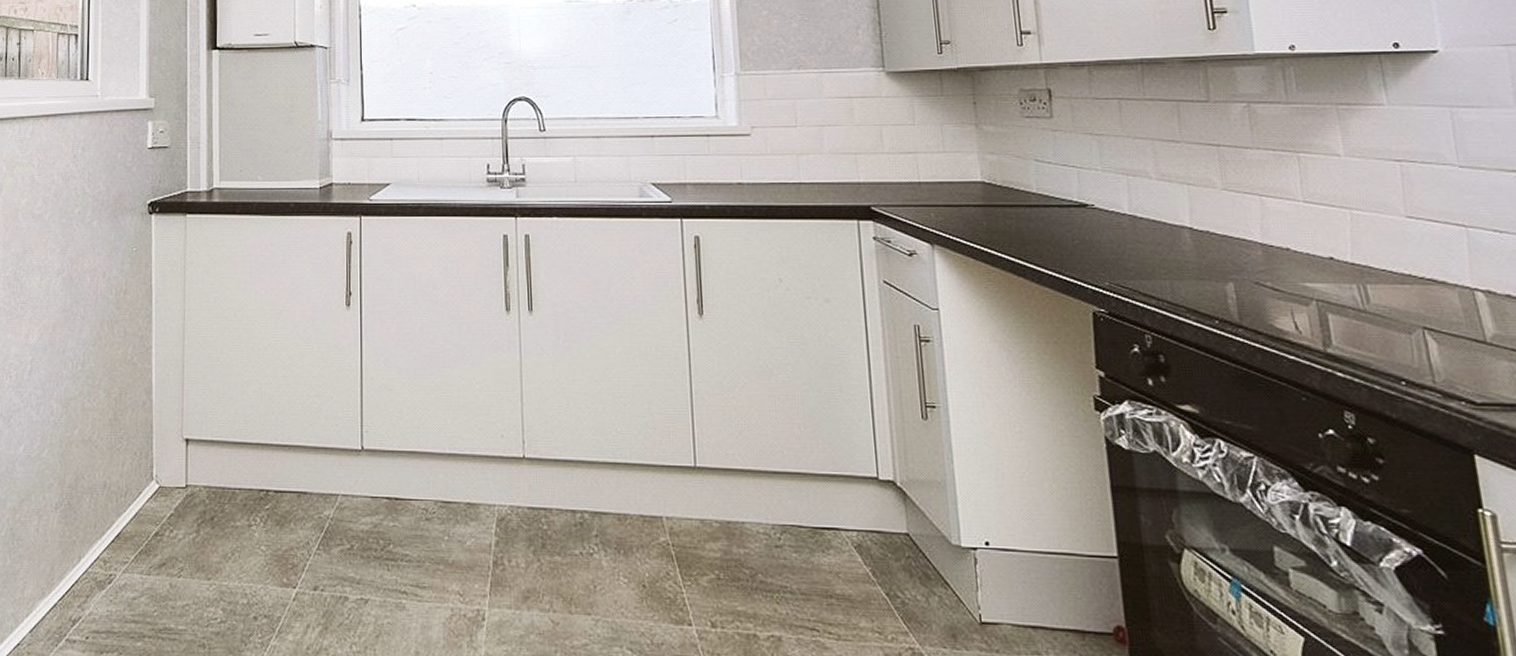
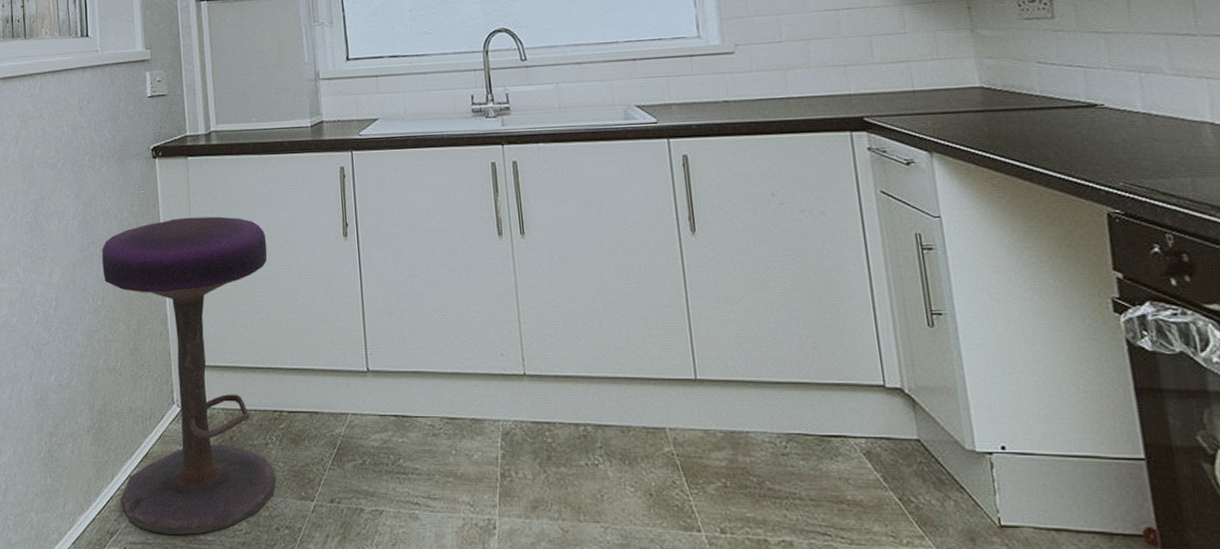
stool: none [85,279,265,624] -> present [102,216,277,536]

